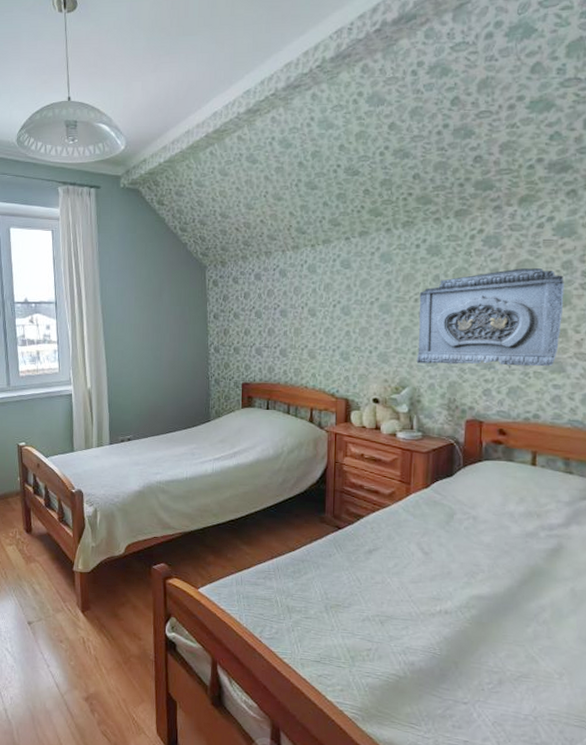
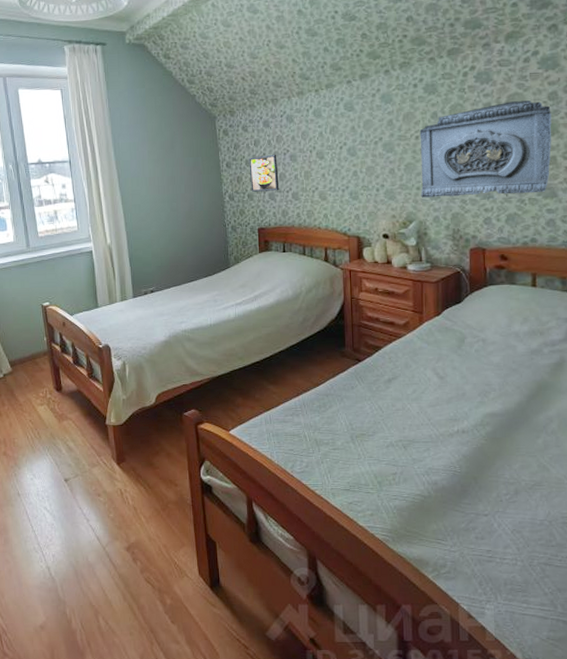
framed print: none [237,308,267,346] -> present [249,154,279,192]

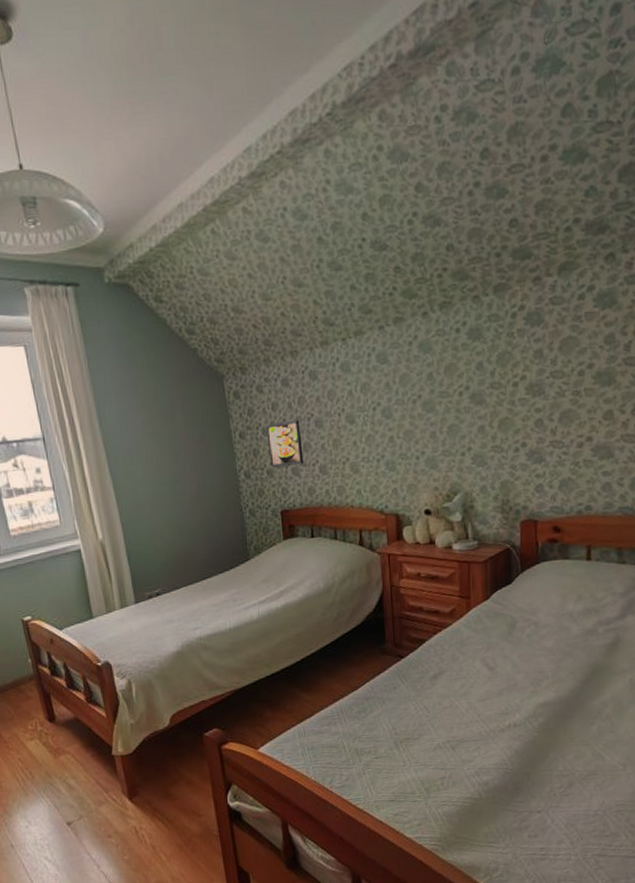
relief panel: present [419,101,552,198] -> none [463,345,609,465]

